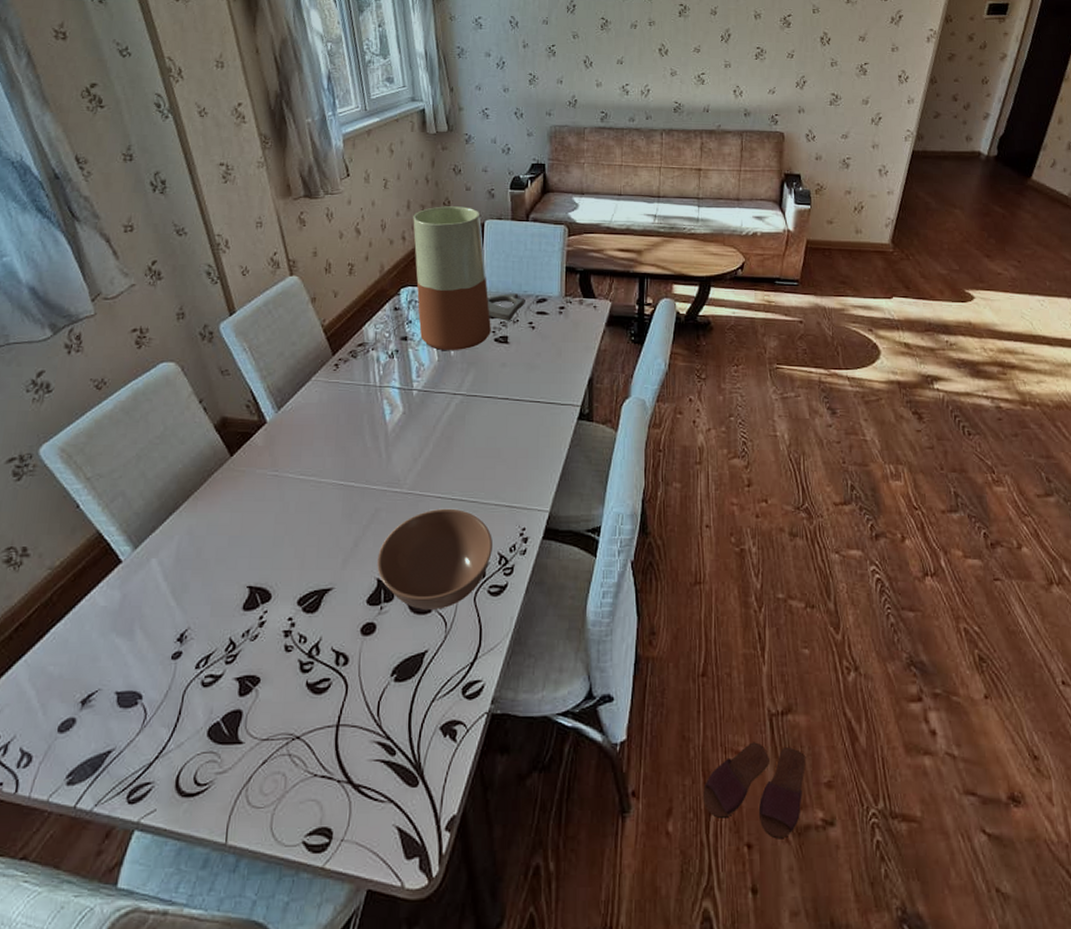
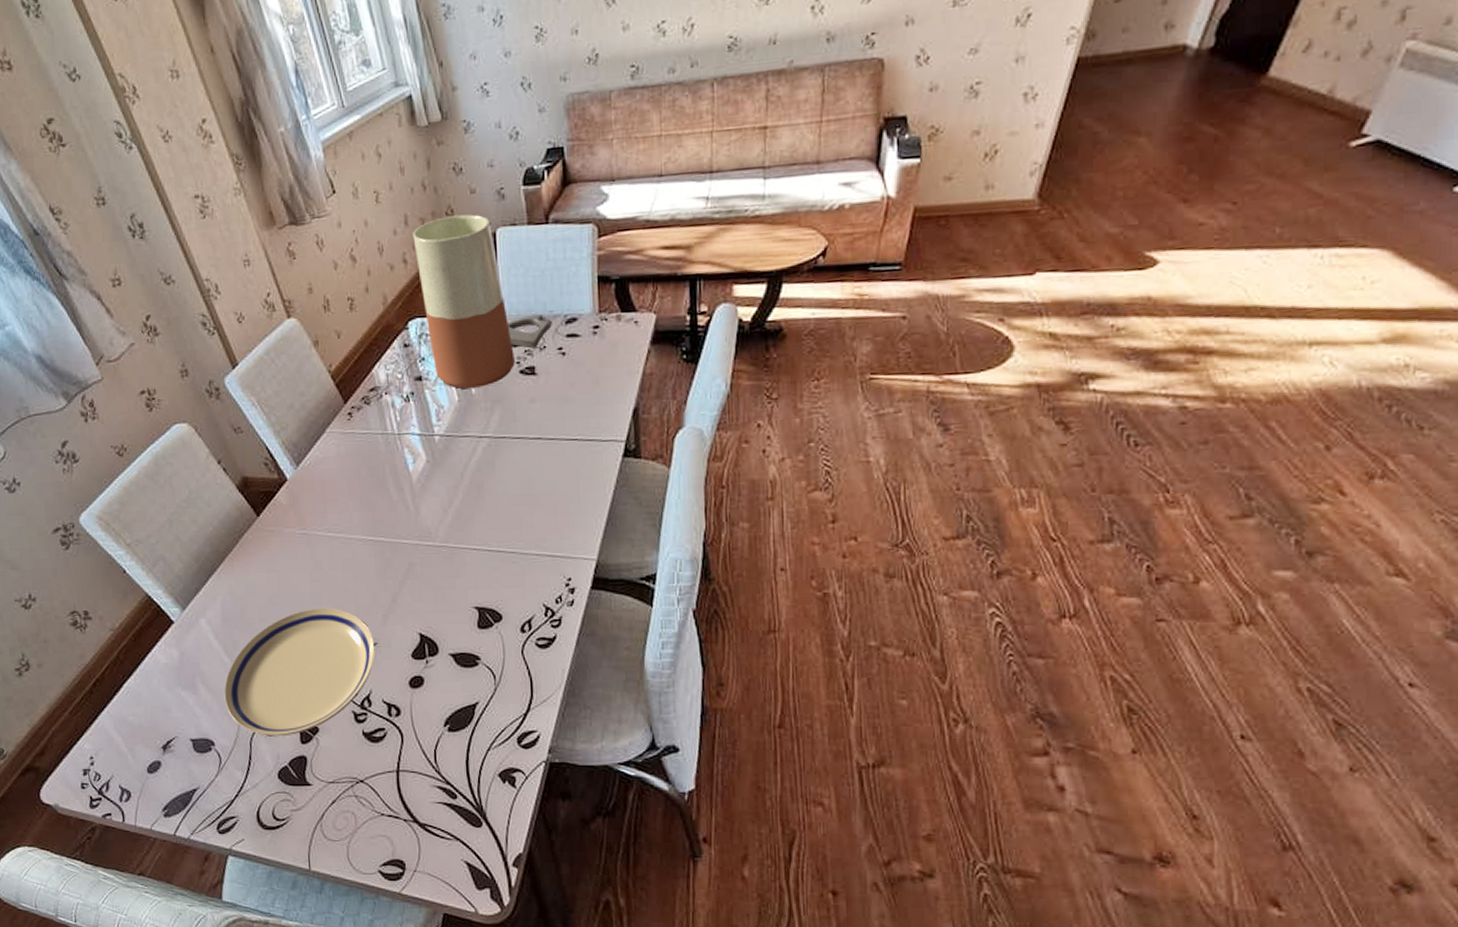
plate: none [162,550,331,688] -> present [224,607,375,737]
bowl: present [377,508,492,610] -> none [417,560,537,663]
slippers: present [703,742,805,838] -> none [782,794,901,887]

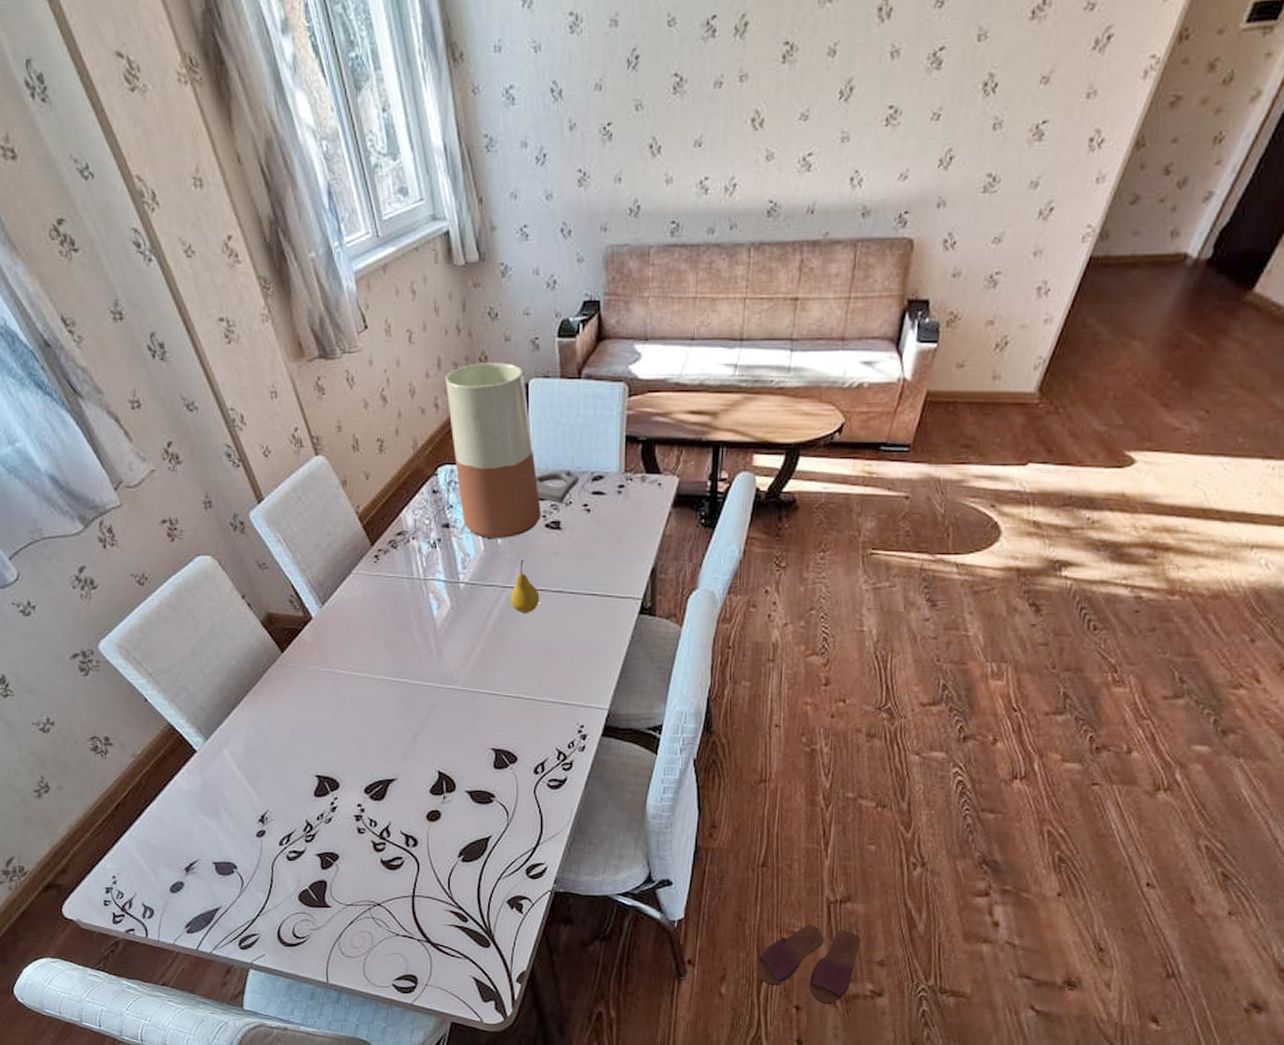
plate: present [224,607,375,737] -> none [246,743,395,862]
fruit: none [487,408,518,464] -> present [510,560,540,614]
slippers: none [782,794,901,887] -> present [756,925,860,1003]

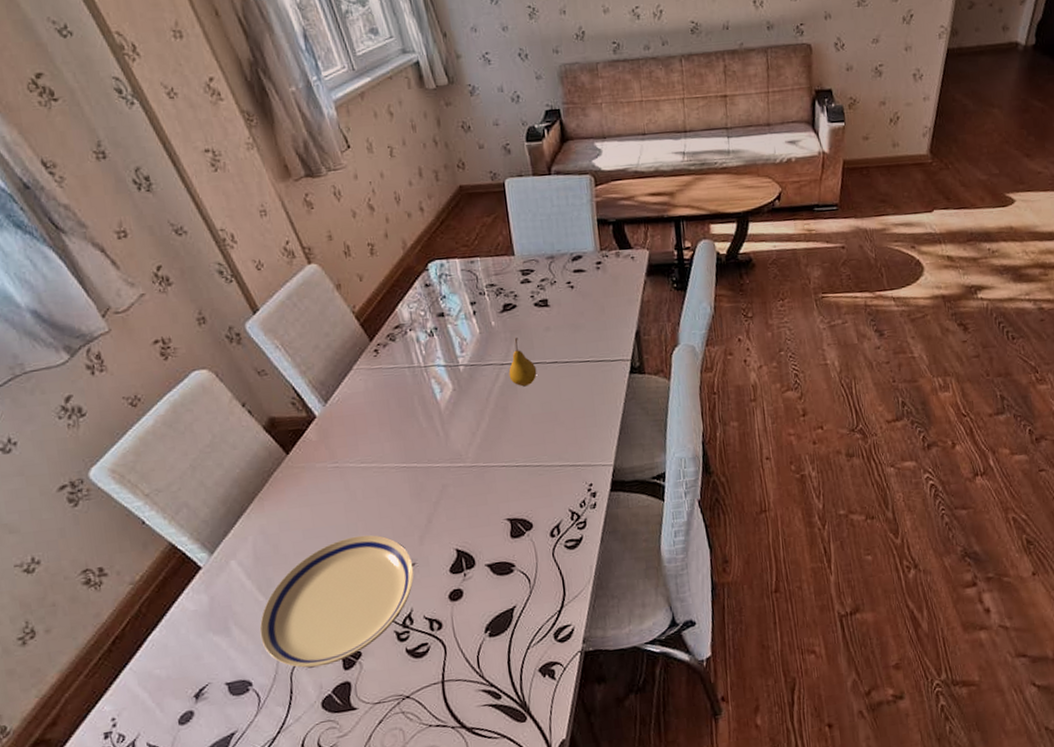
plate: none [246,743,395,862] -> present [259,535,414,668]
vase: present [445,362,541,538] -> none [427,167,529,322]
napkin holder: present [535,470,578,503] -> none [520,253,559,284]
slippers: present [756,925,860,1003] -> none [785,641,875,716]

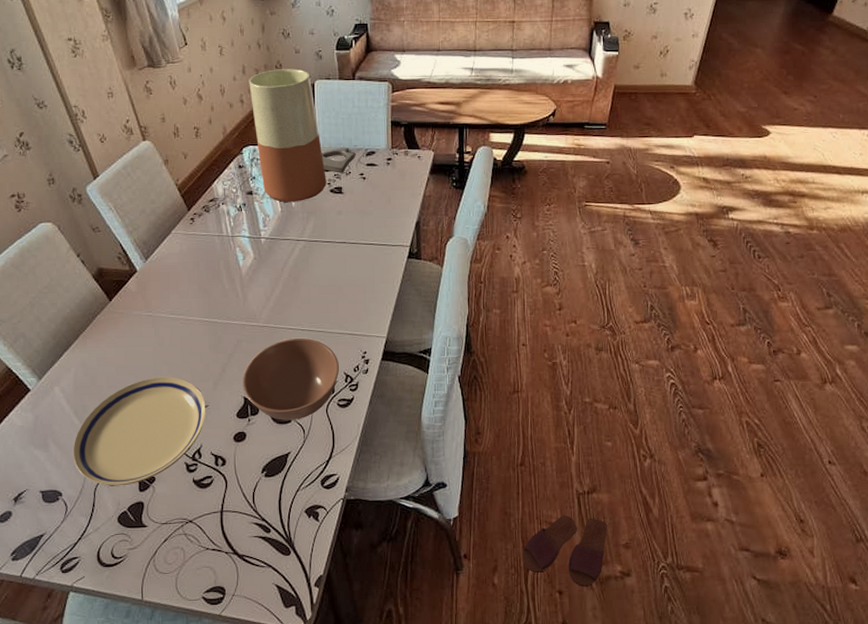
vase: none [427,167,529,322] -> present [249,69,326,202]
bowl: none [452,475,564,571] -> present [242,337,339,420]
fruit: present [508,338,537,387] -> none [303,218,327,261]
napkin holder: none [520,253,559,284] -> present [321,148,355,173]
slippers: none [785,641,875,716] -> present [522,515,607,586]

